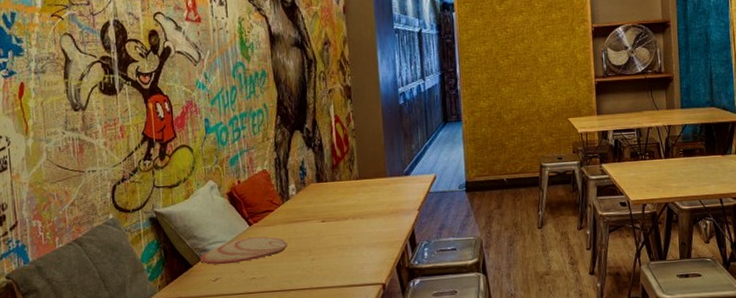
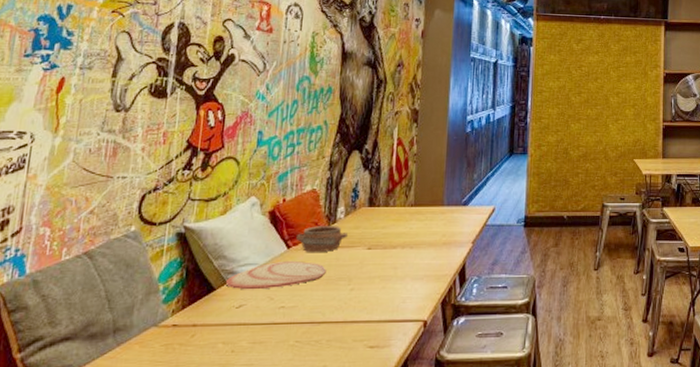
pottery: none [255,202,301,229] -> present [296,226,348,253]

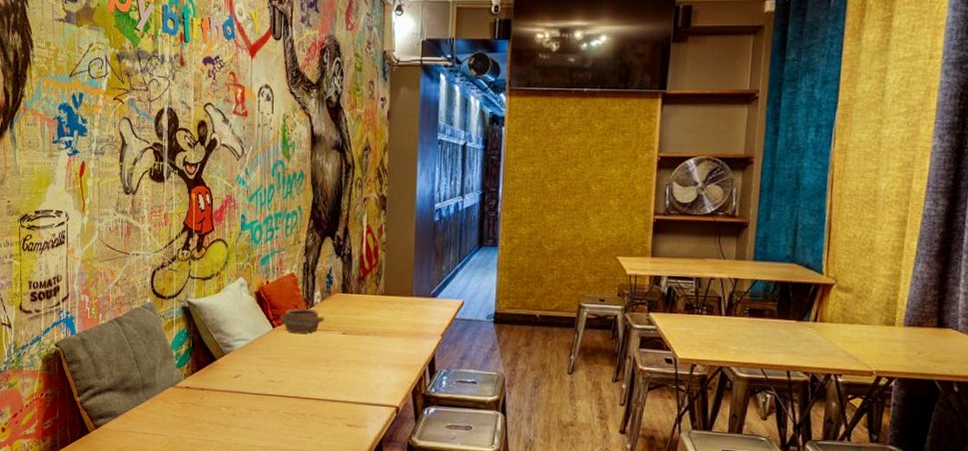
plate: present [226,261,326,290] -> none [225,339,307,363]

